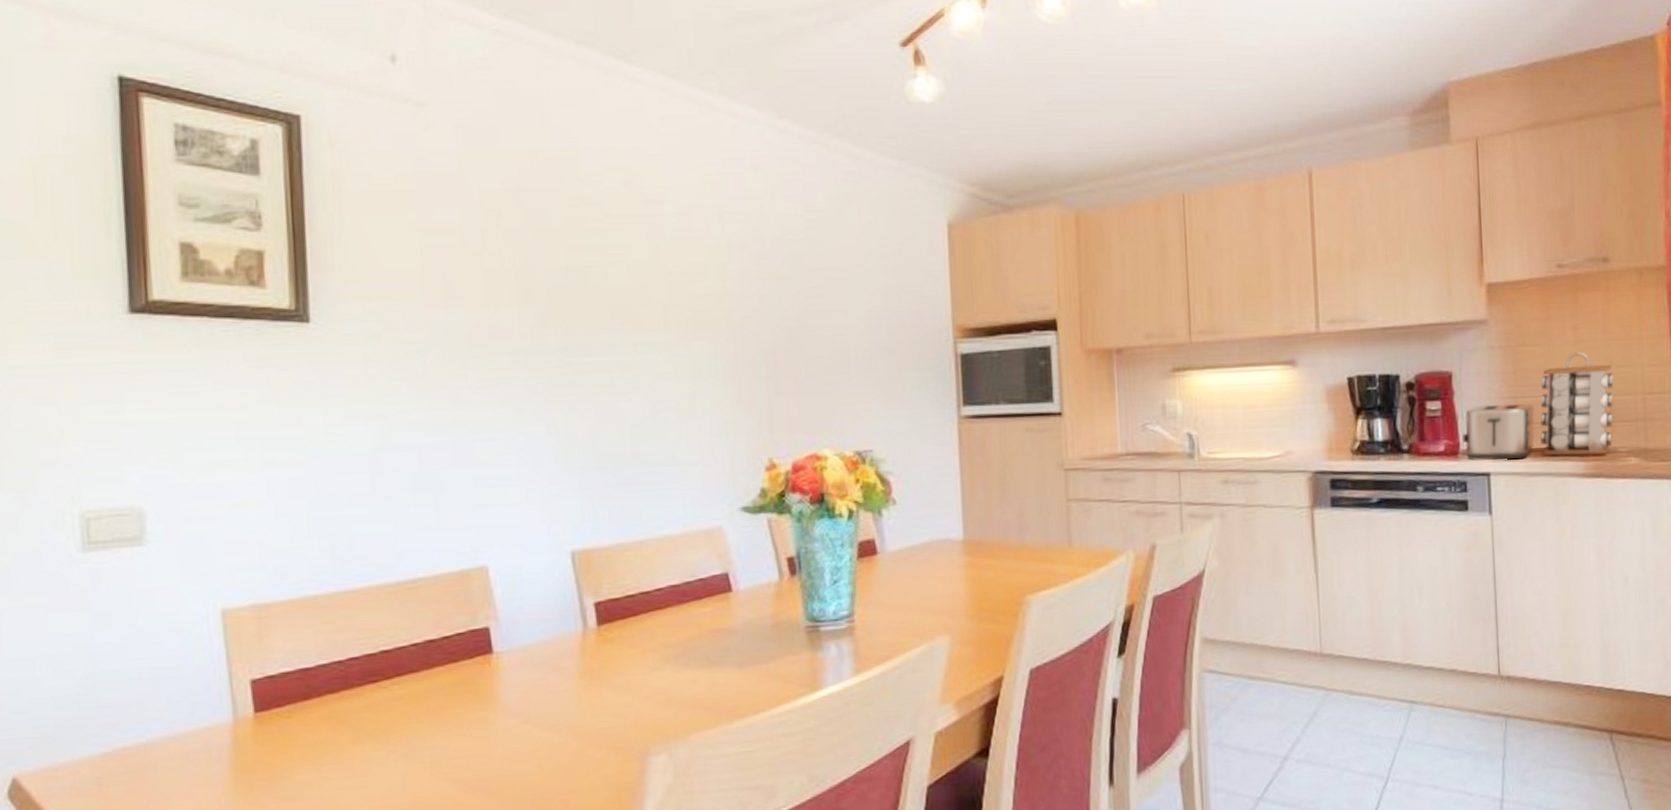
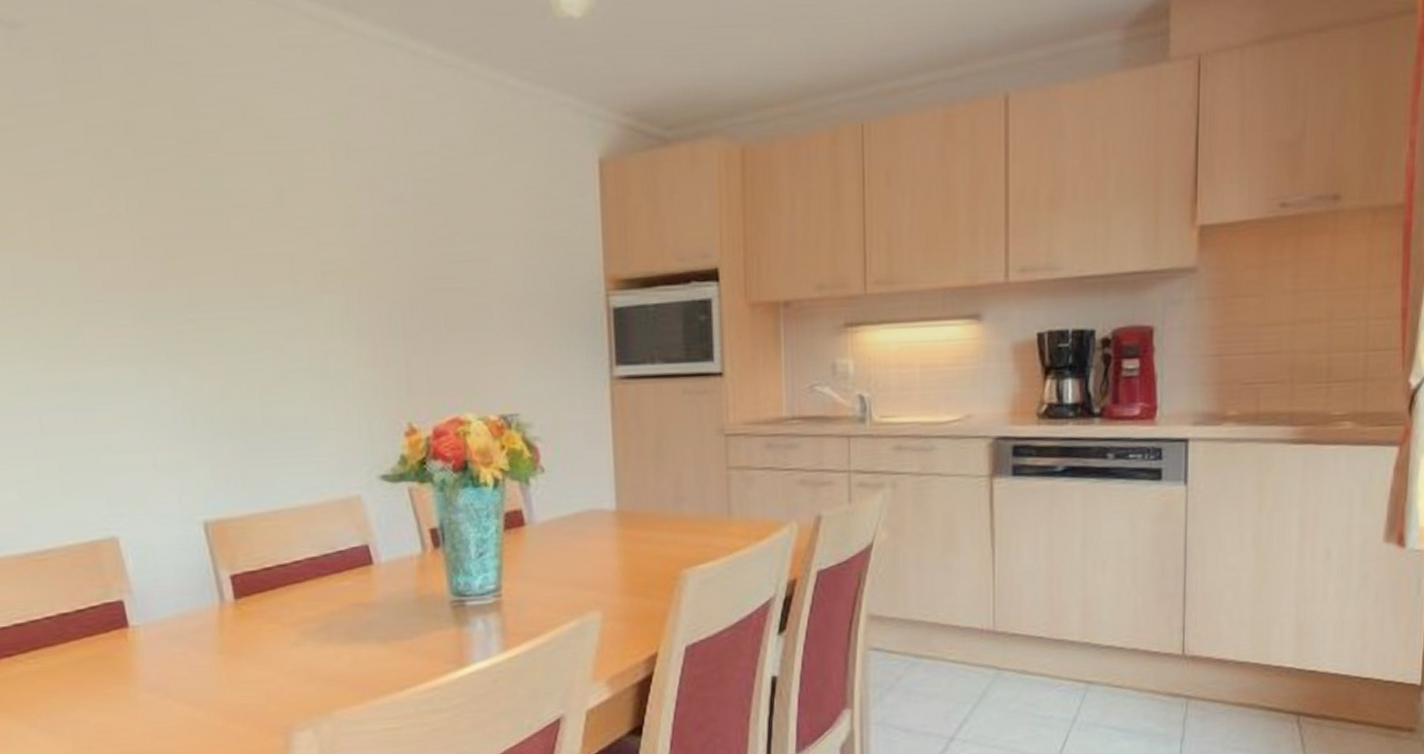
toaster: present [1462,402,1535,460] -> none [1160,361,1243,425]
spice rack: present [1540,352,1614,457] -> none [1247,303,1334,421]

